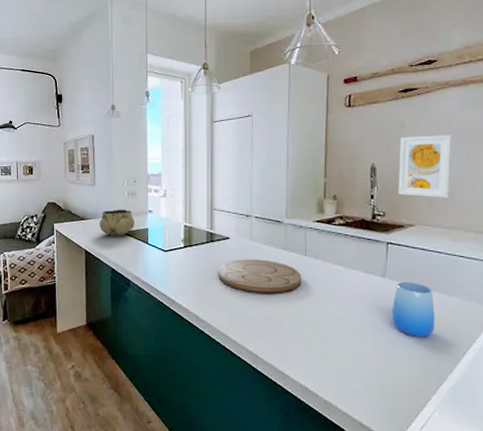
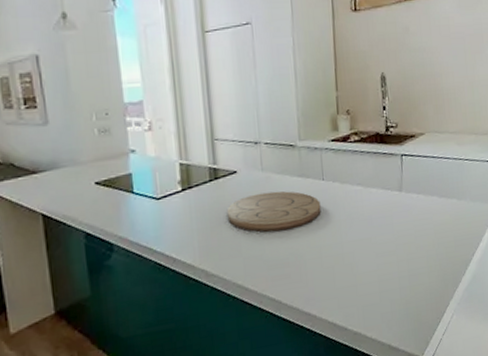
decorative bowl: present [99,209,134,237] -> none [59,152,112,190]
cup: present [392,282,435,337] -> none [410,192,449,247]
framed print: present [398,135,452,198] -> none [406,39,453,104]

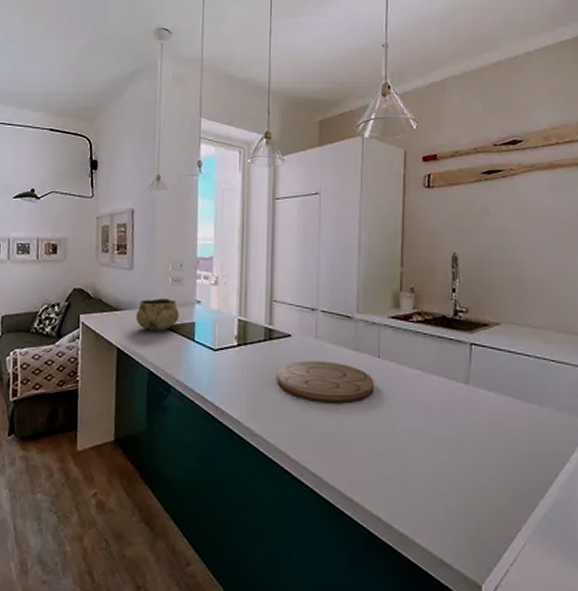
decorative bowl: none [59,152,112,190] -> present [135,298,179,332]

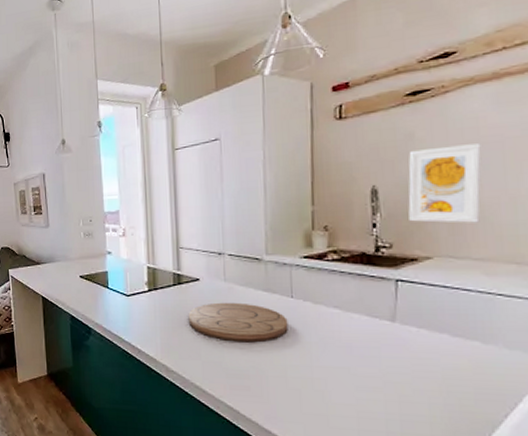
decorative bowl: present [135,298,179,332] -> none [55,251,93,281]
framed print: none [482,222,540,294] -> present [408,143,482,223]

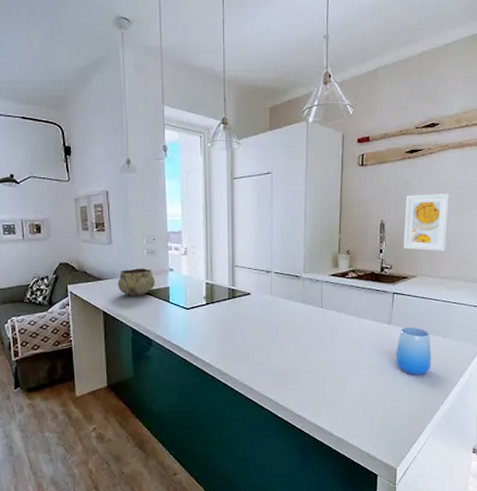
decorative bowl: none [55,251,93,281] -> present [117,268,155,296]
cutting board: present [188,302,288,343] -> none [240,313,318,346]
cup: none [405,327,465,394] -> present [396,328,431,375]

